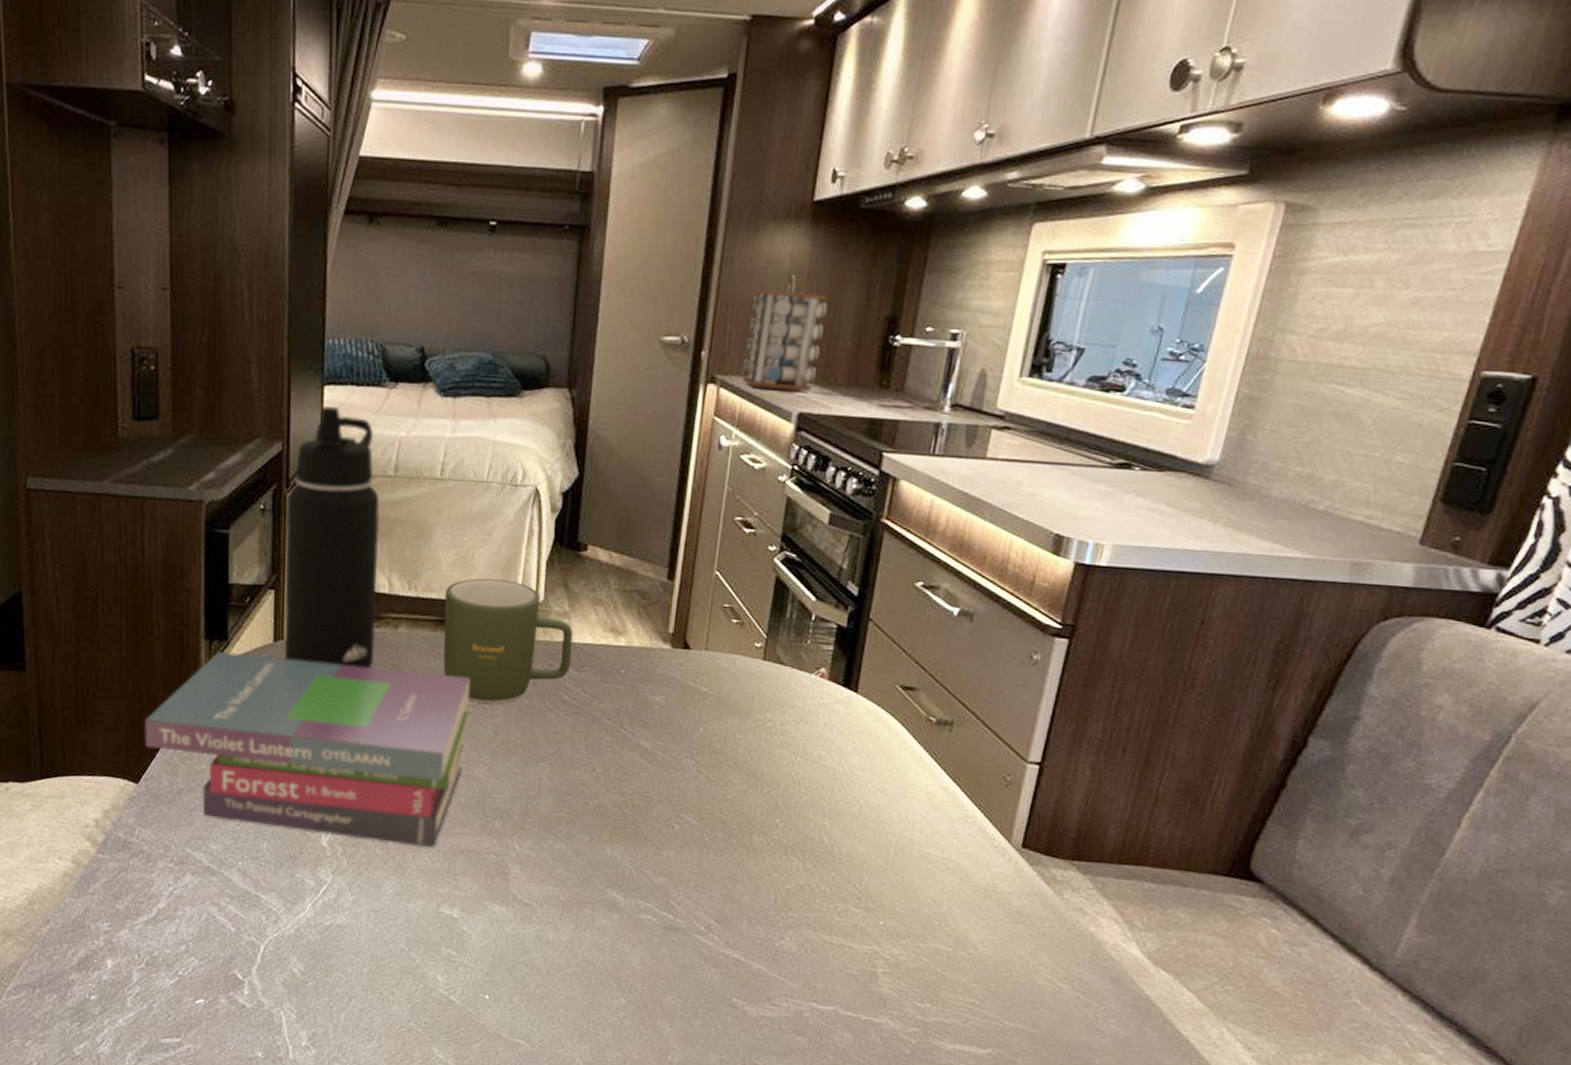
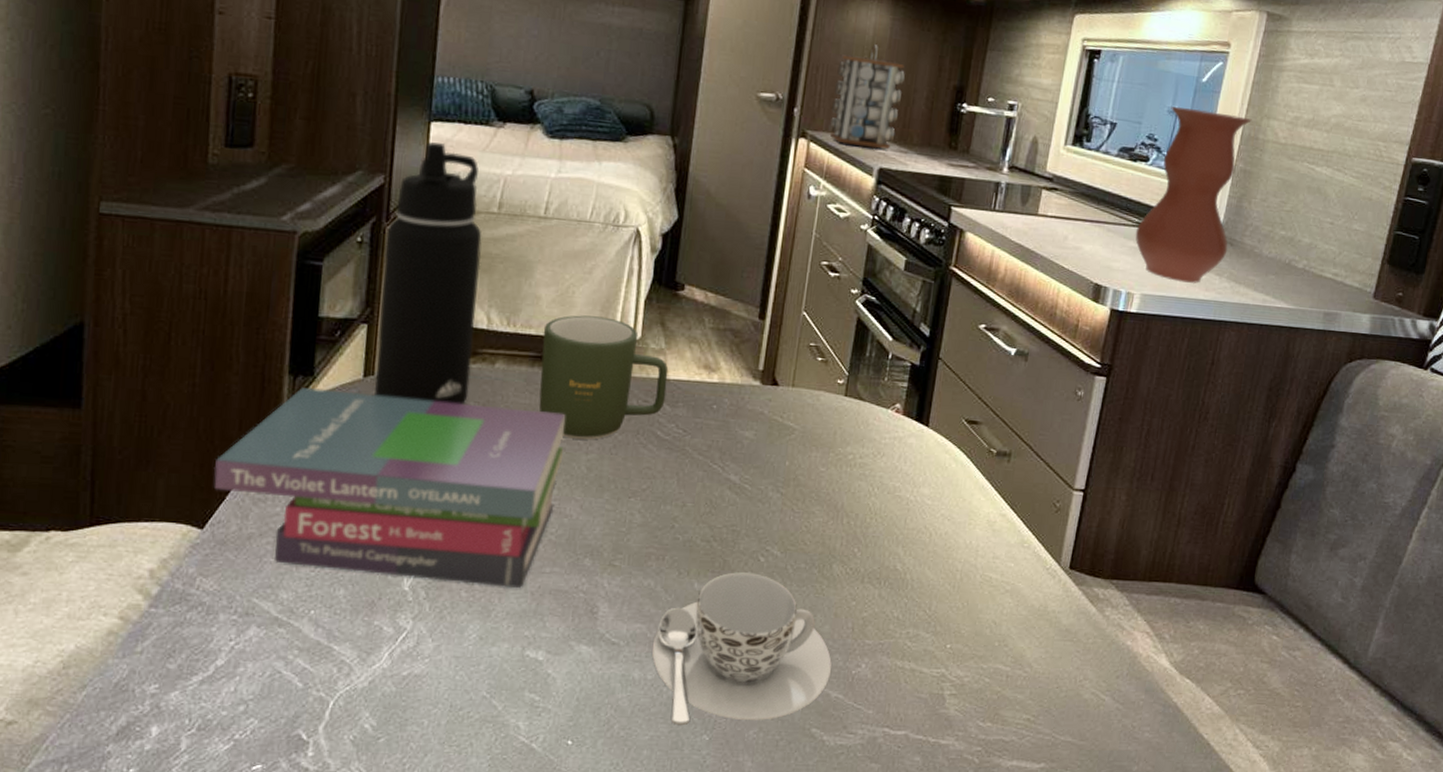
teacup: none [565,839,754,988] -> present [651,572,832,726]
vase: none [1106,325,1261,531] -> present [1135,106,1252,283]

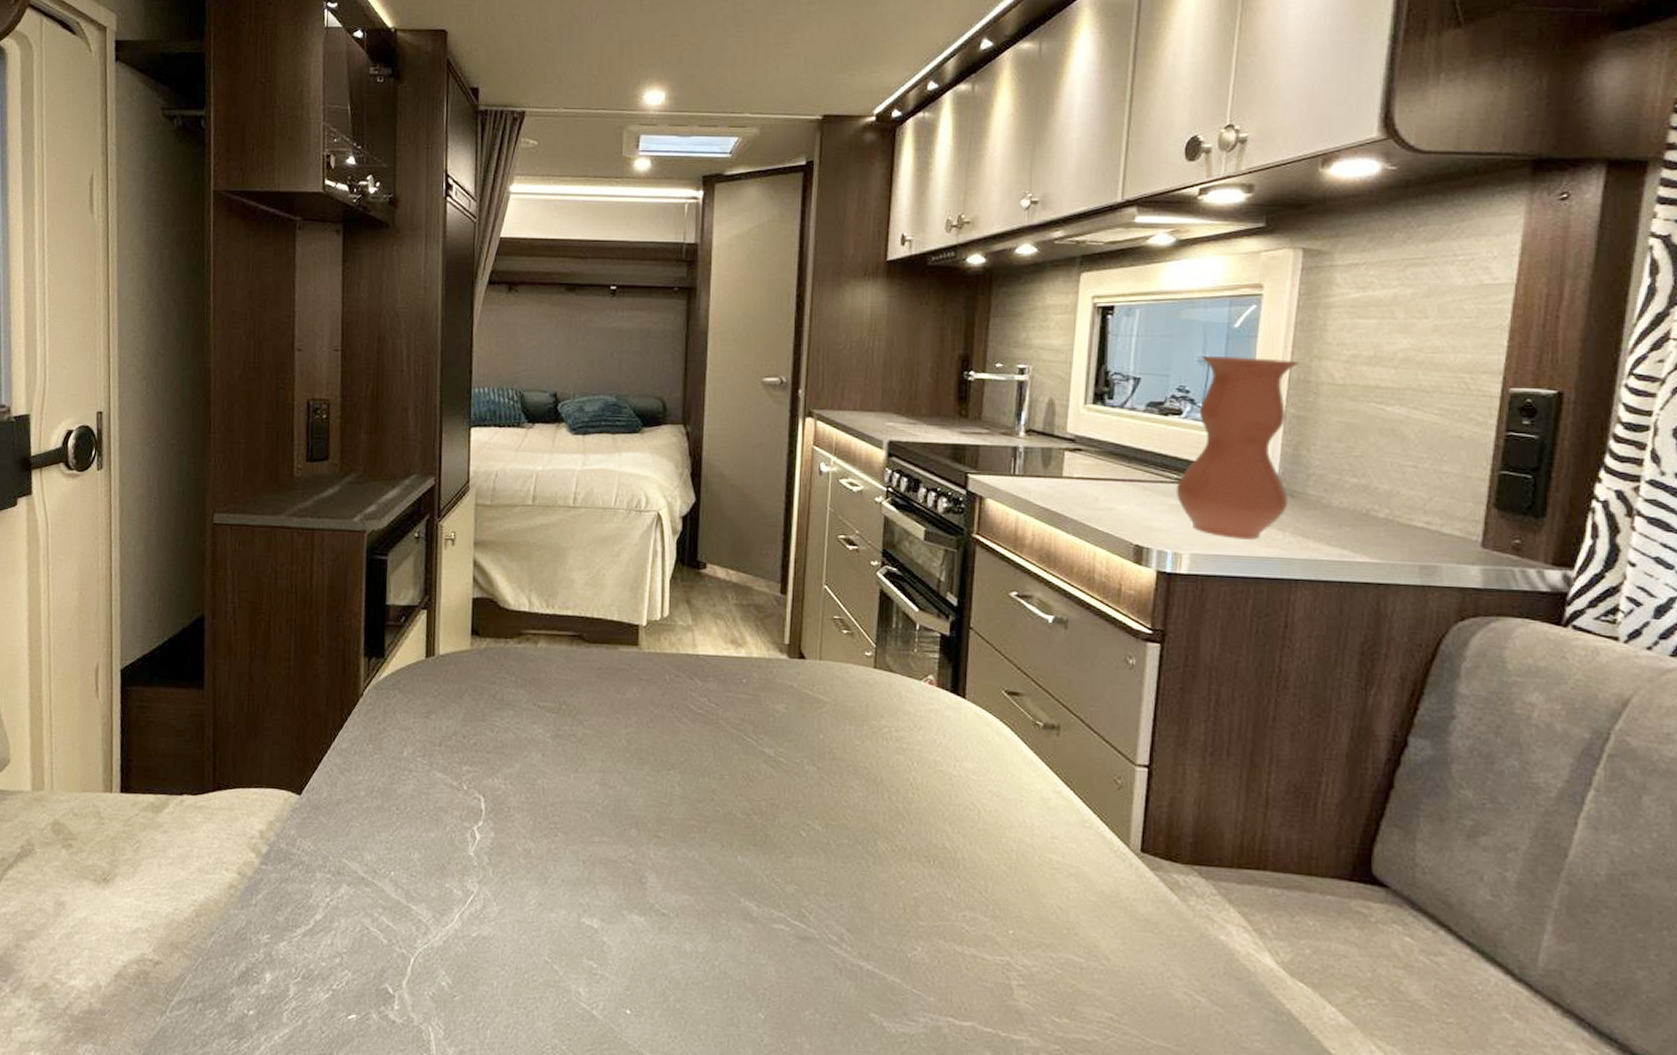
books: present [213,387,565,588] -> none [307,667,604,856]
water bottle: present [375,142,482,405] -> none [435,446,521,682]
mug: present [539,315,669,440] -> none [579,596,697,714]
teacup: present [651,572,832,726] -> none [701,846,886,1002]
spice rack: present [828,44,905,149] -> none [834,322,906,422]

